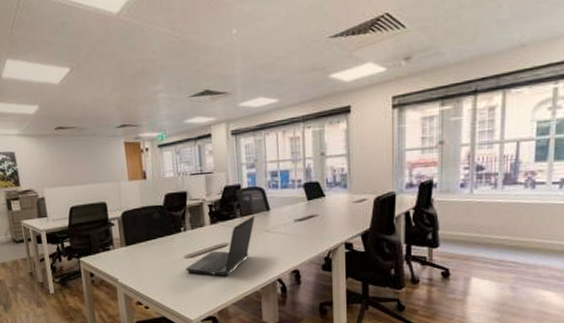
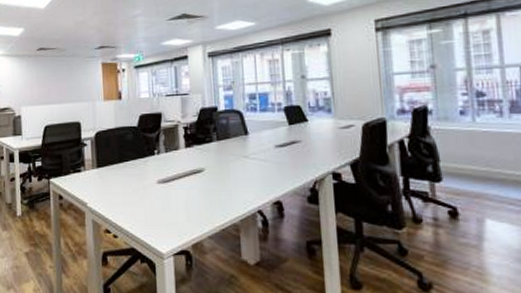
laptop computer: present [186,216,255,276] -> none [158,140,233,204]

